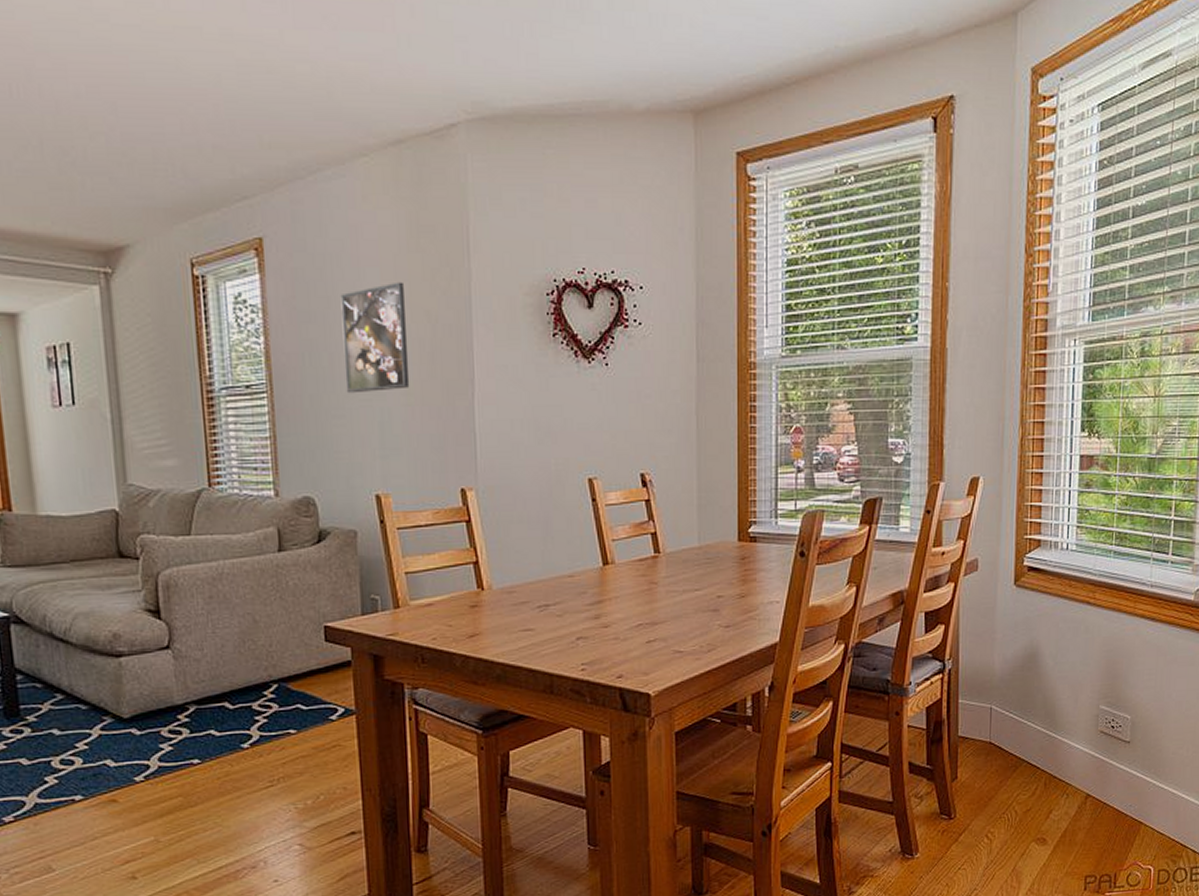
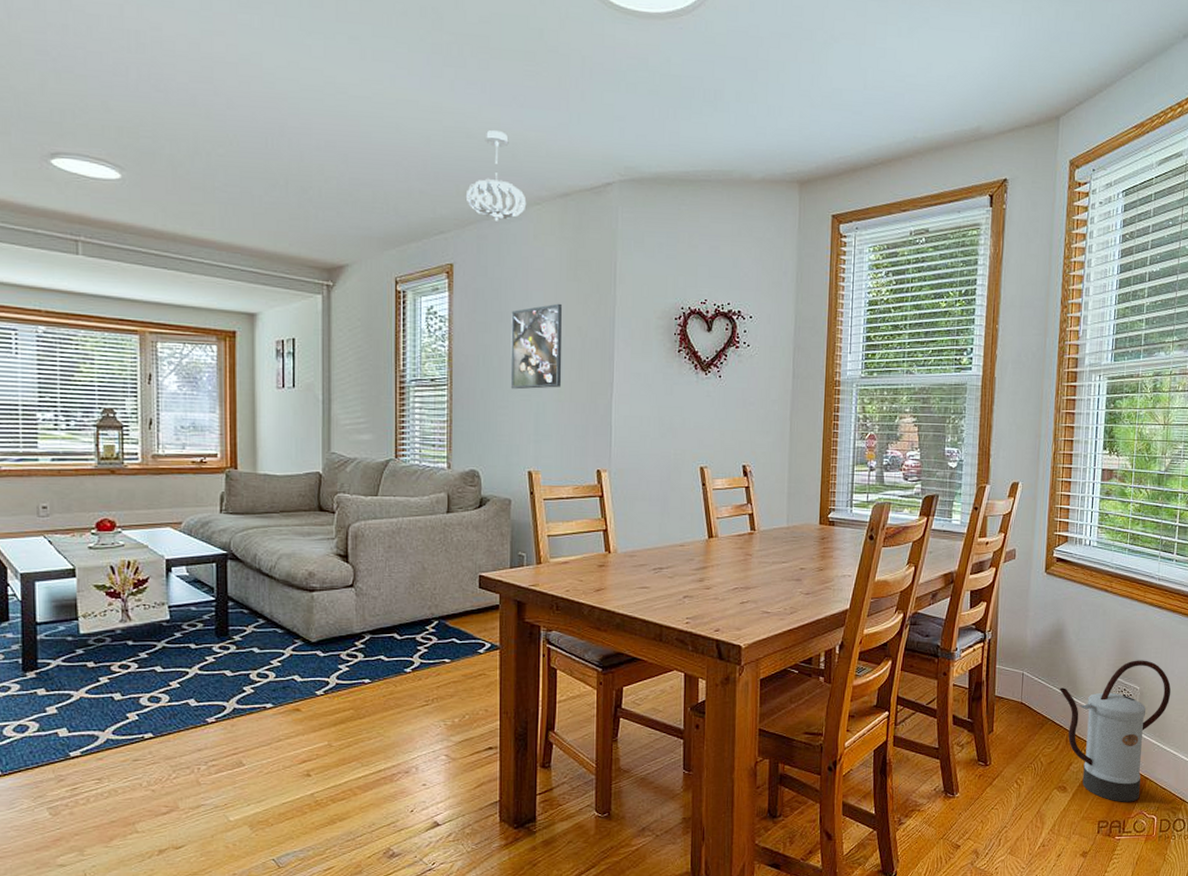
pendant light: none [271,62,350,180] -> present [465,130,527,221]
watering can: none [1034,683,1169,853] -> present [1059,660,1171,802]

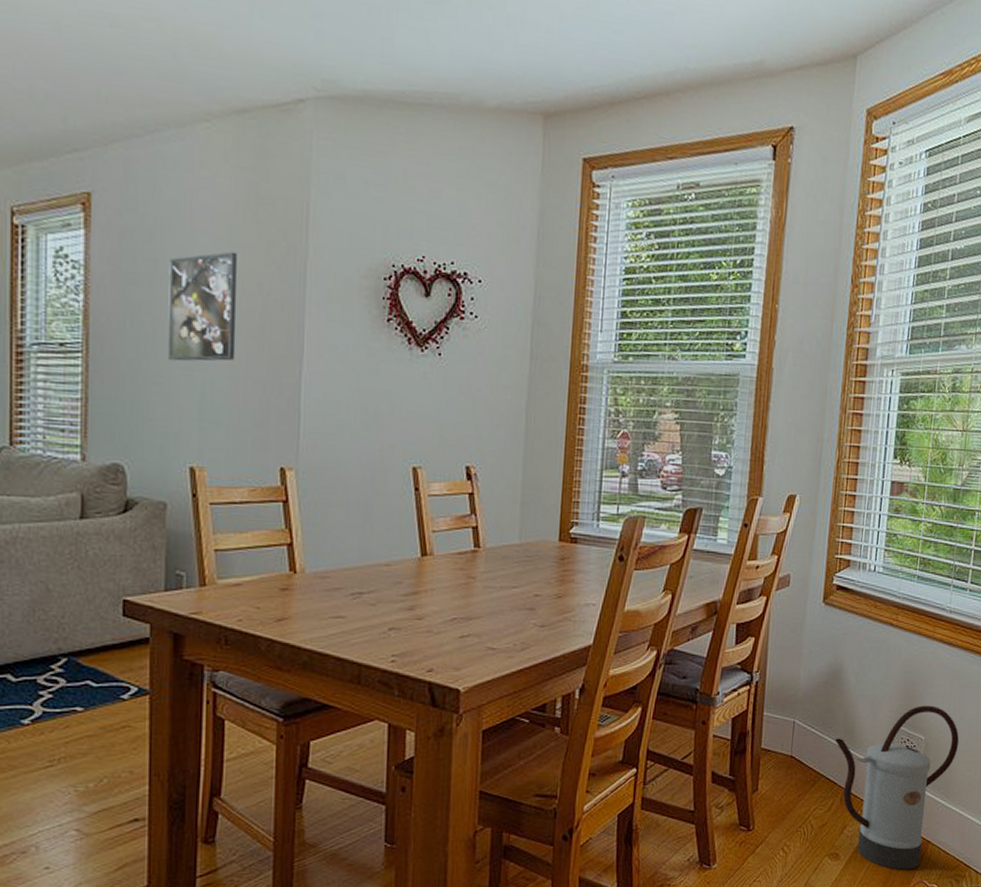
pendant light: present [465,130,527,221] -> none [108,18,192,140]

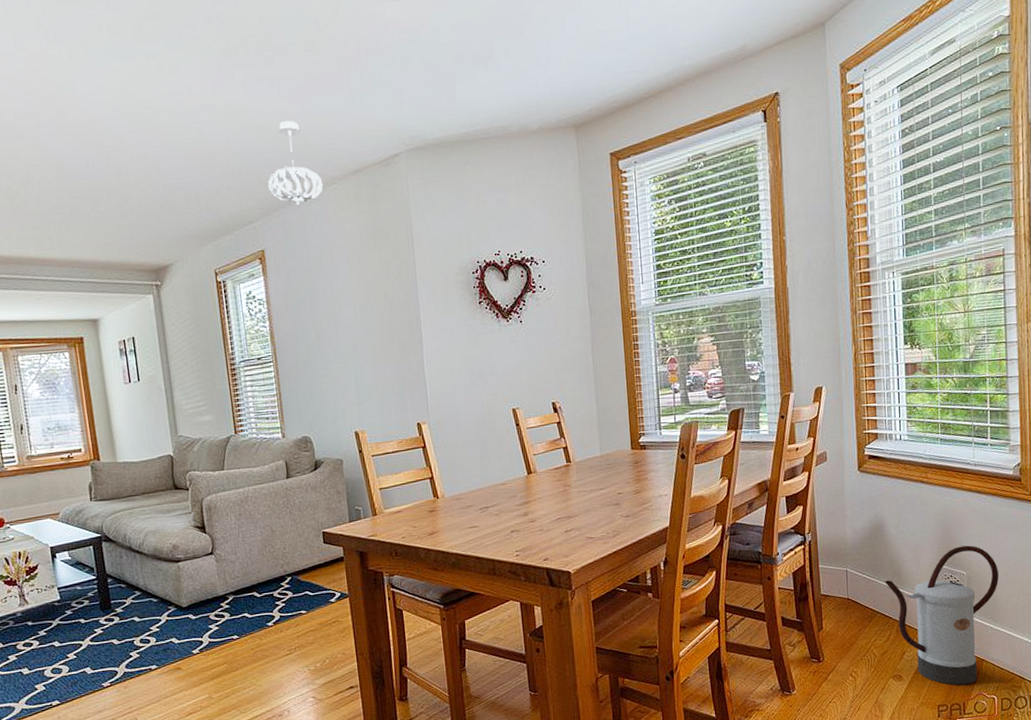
pendant light: none [108,18,192,140] -> present [267,121,324,205]
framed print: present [167,251,238,361] -> none [321,273,376,358]

